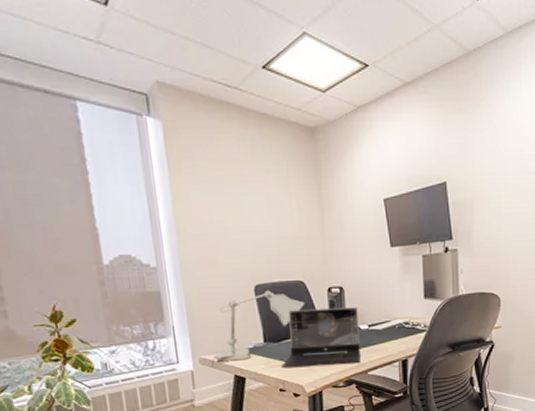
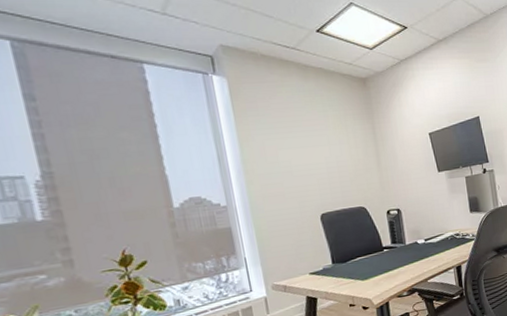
desk lamp: present [214,290,305,362] -> none [286,217,368,286]
laptop computer: present [281,307,361,369] -> none [350,225,421,286]

